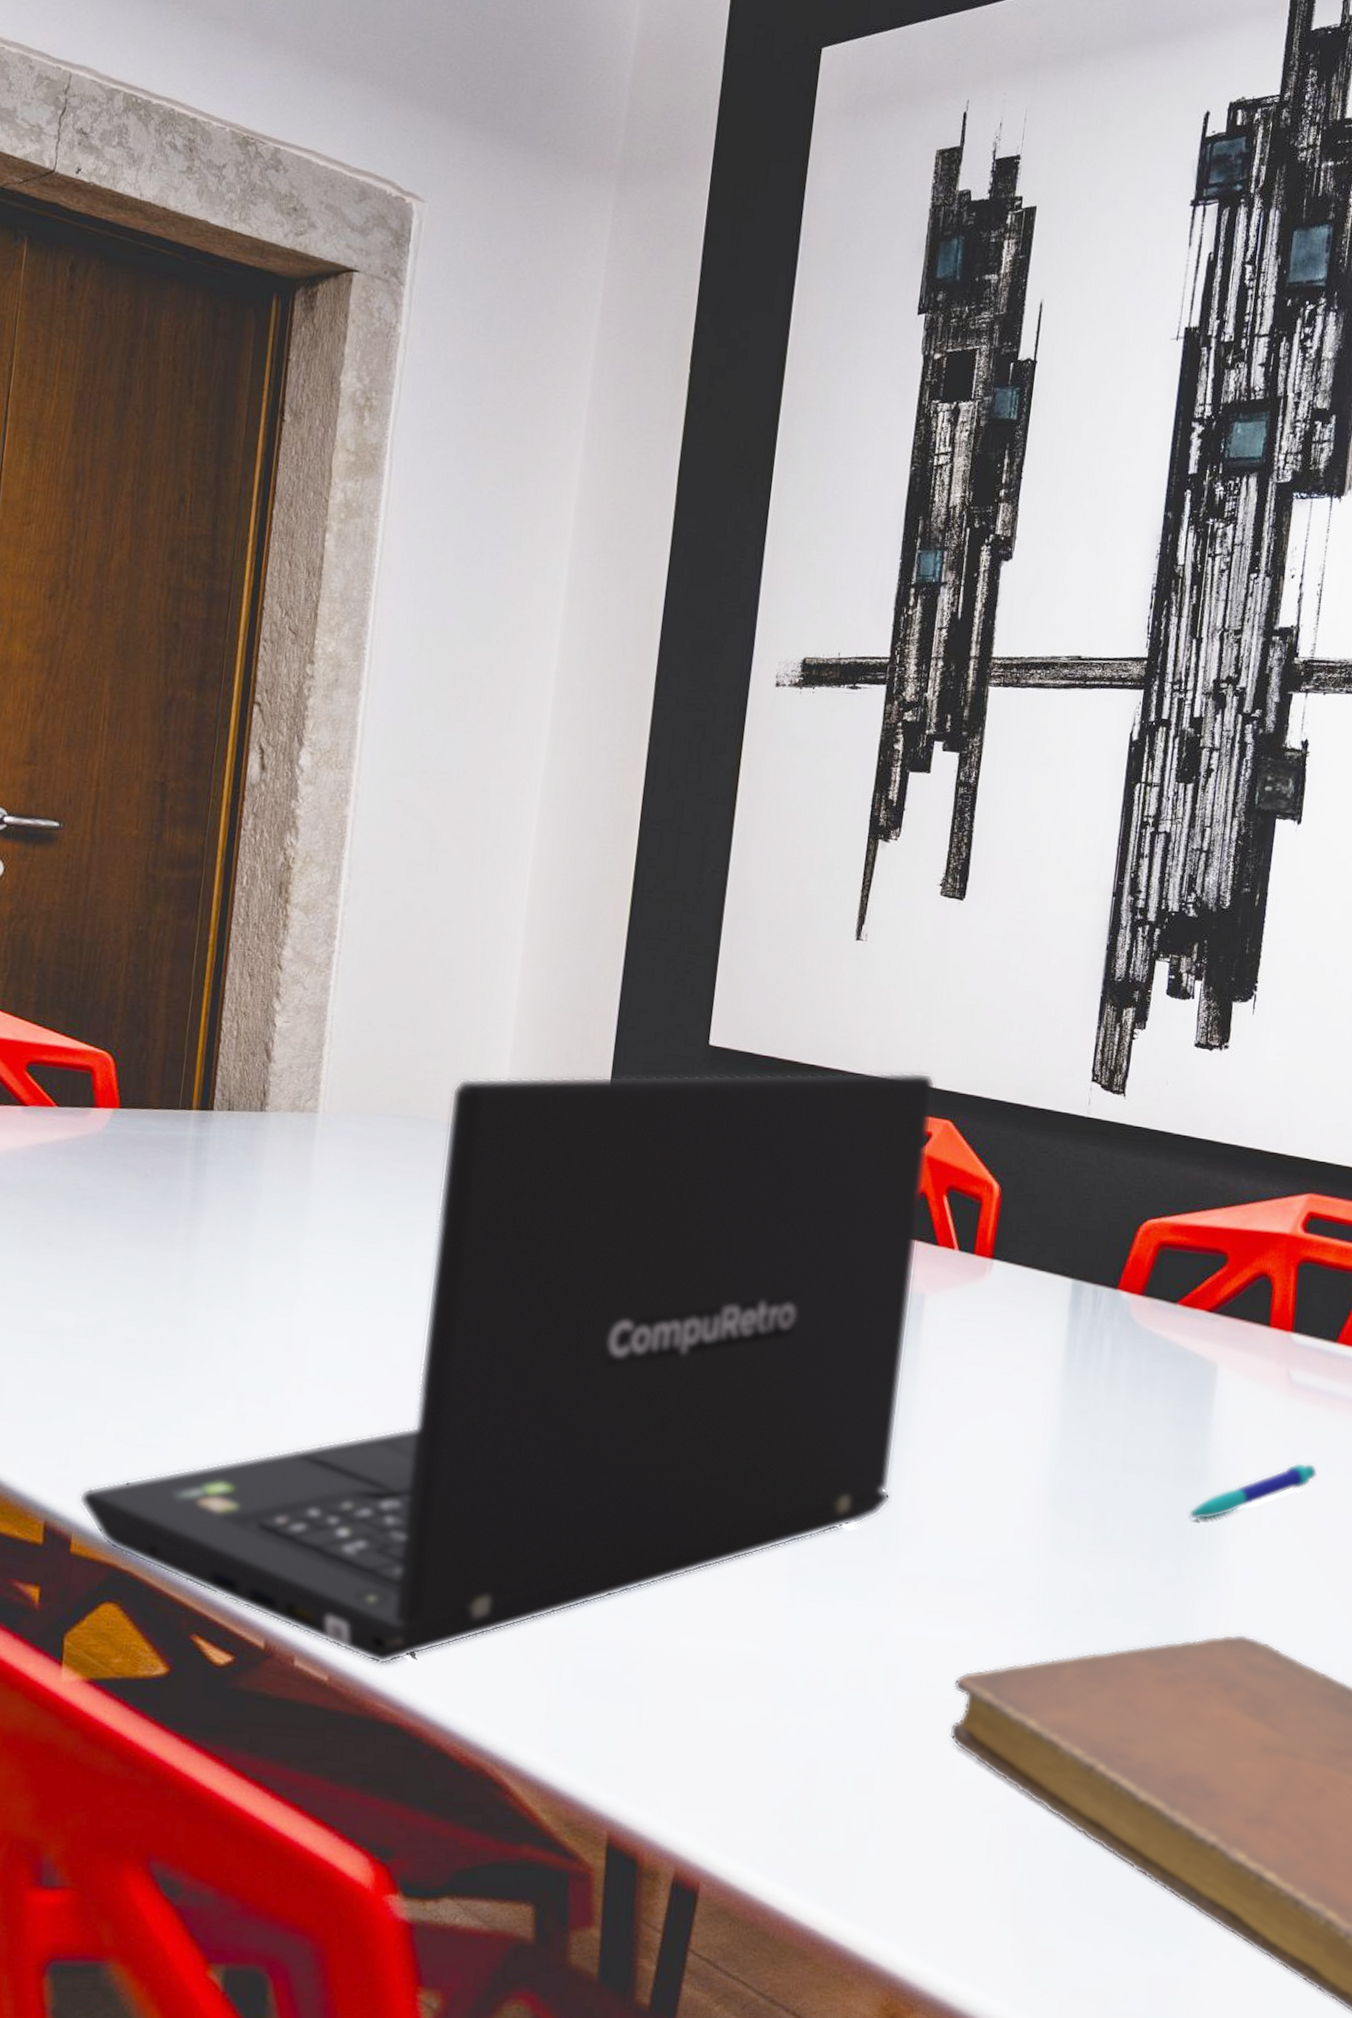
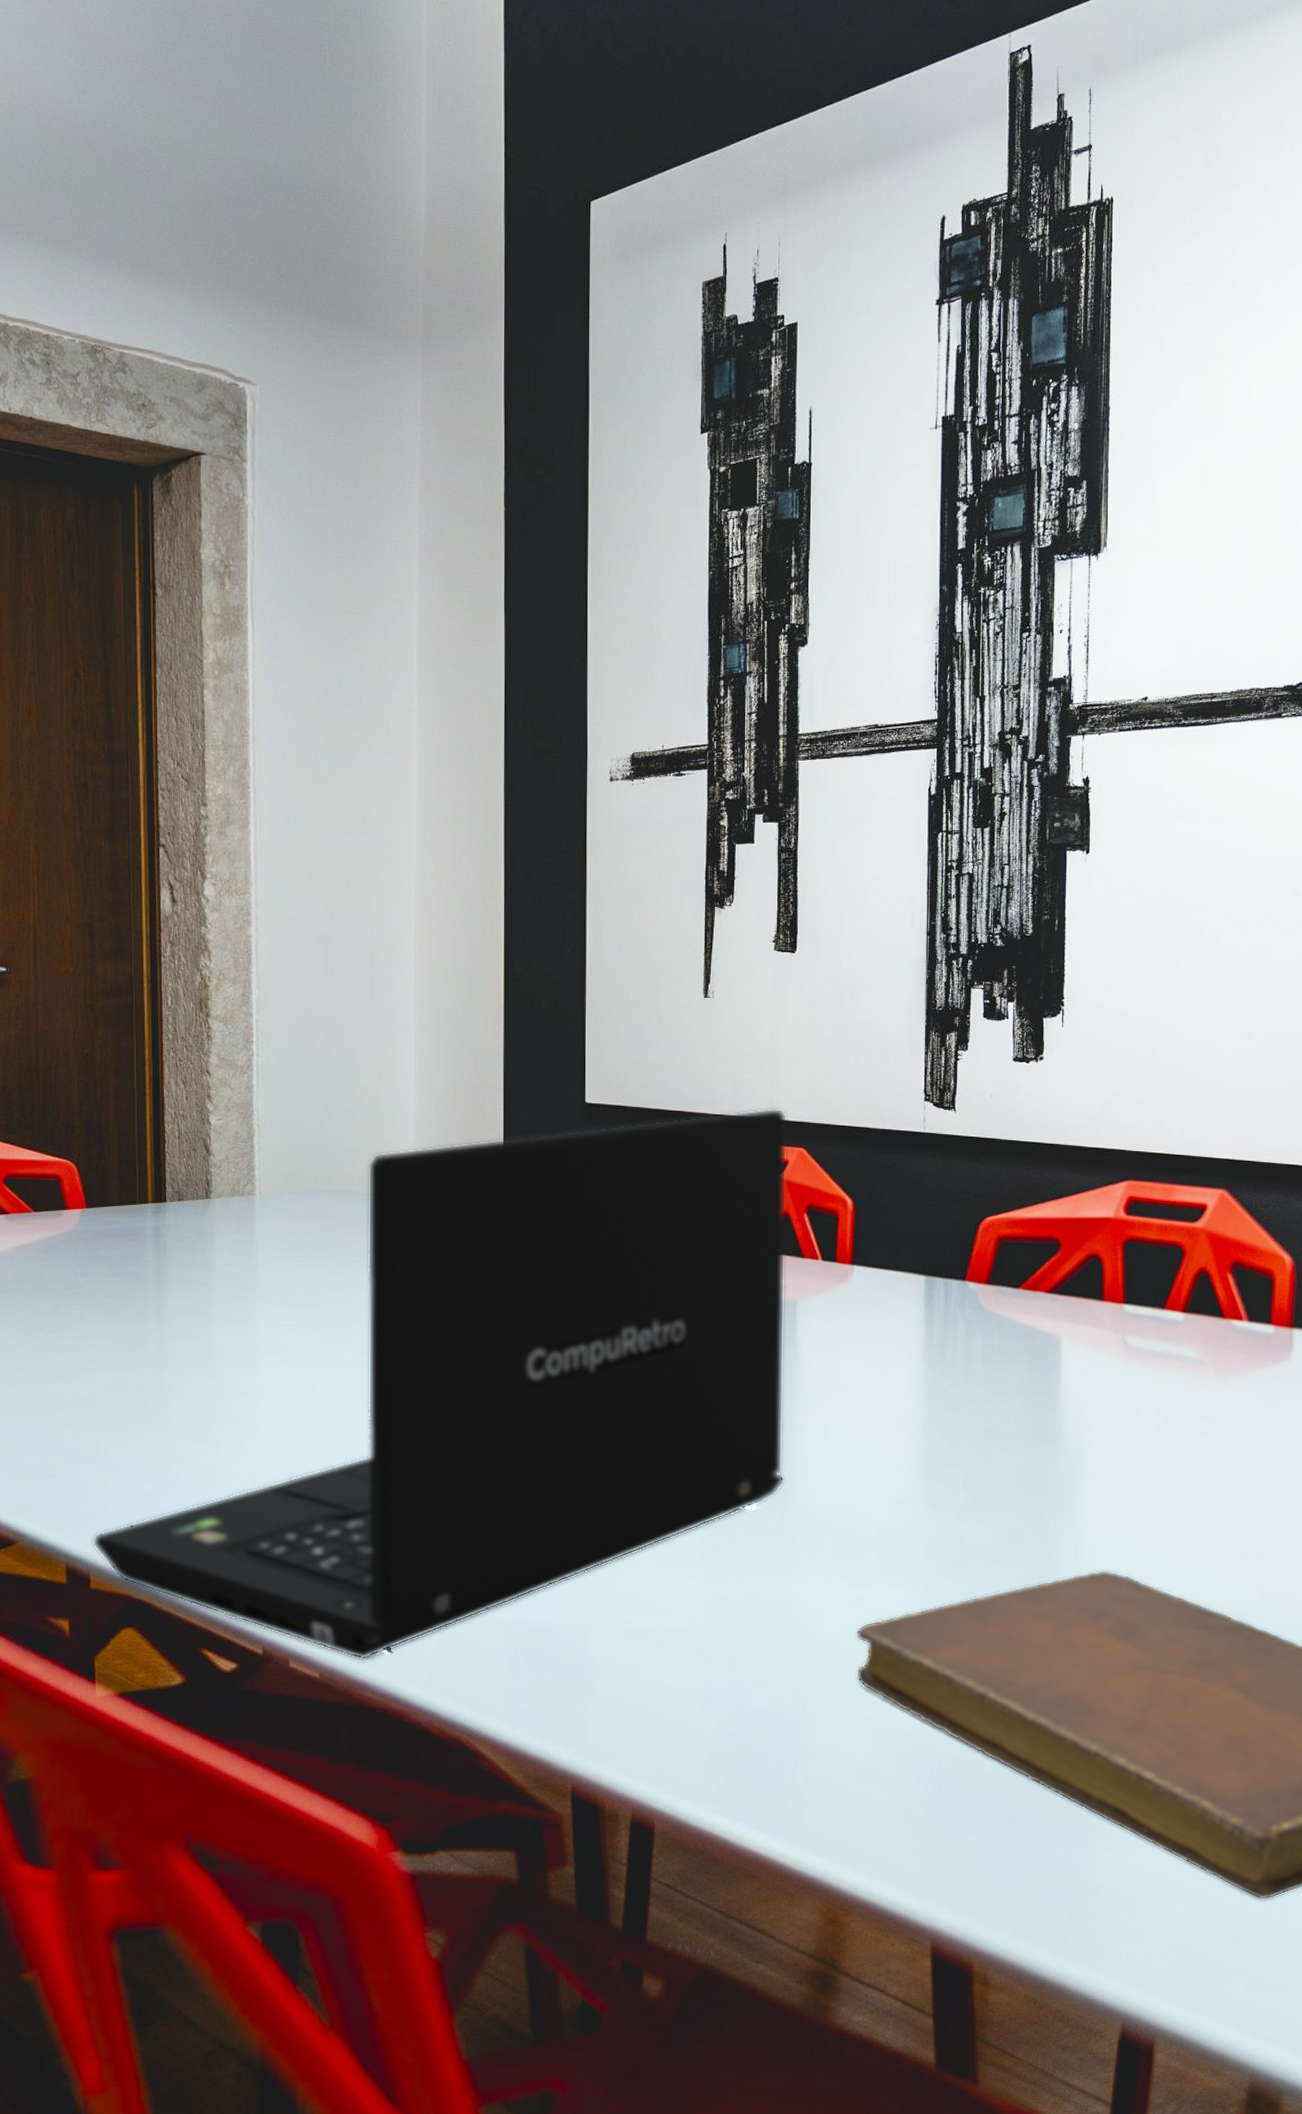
pen: present [1187,1463,1318,1520] -> none [1046,1416,1158,1475]

